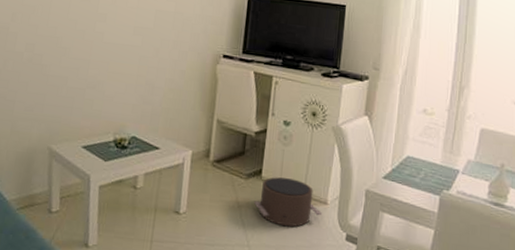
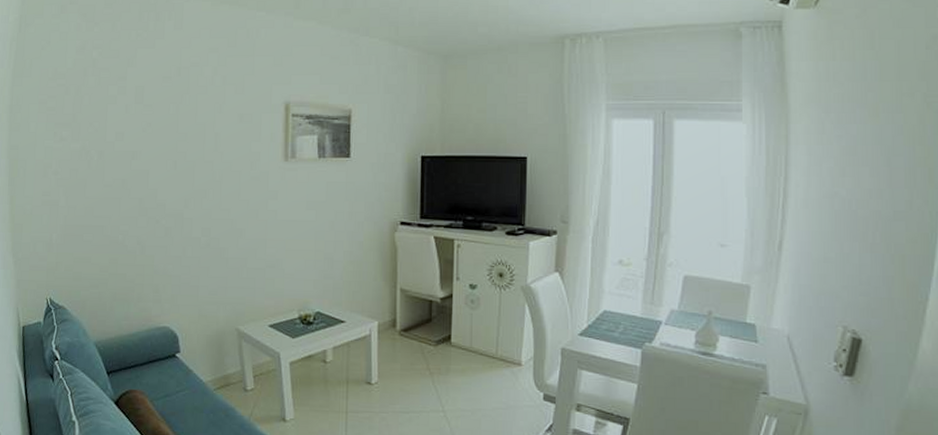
pouf: present [254,177,323,227] -> none [446,342,517,390]

